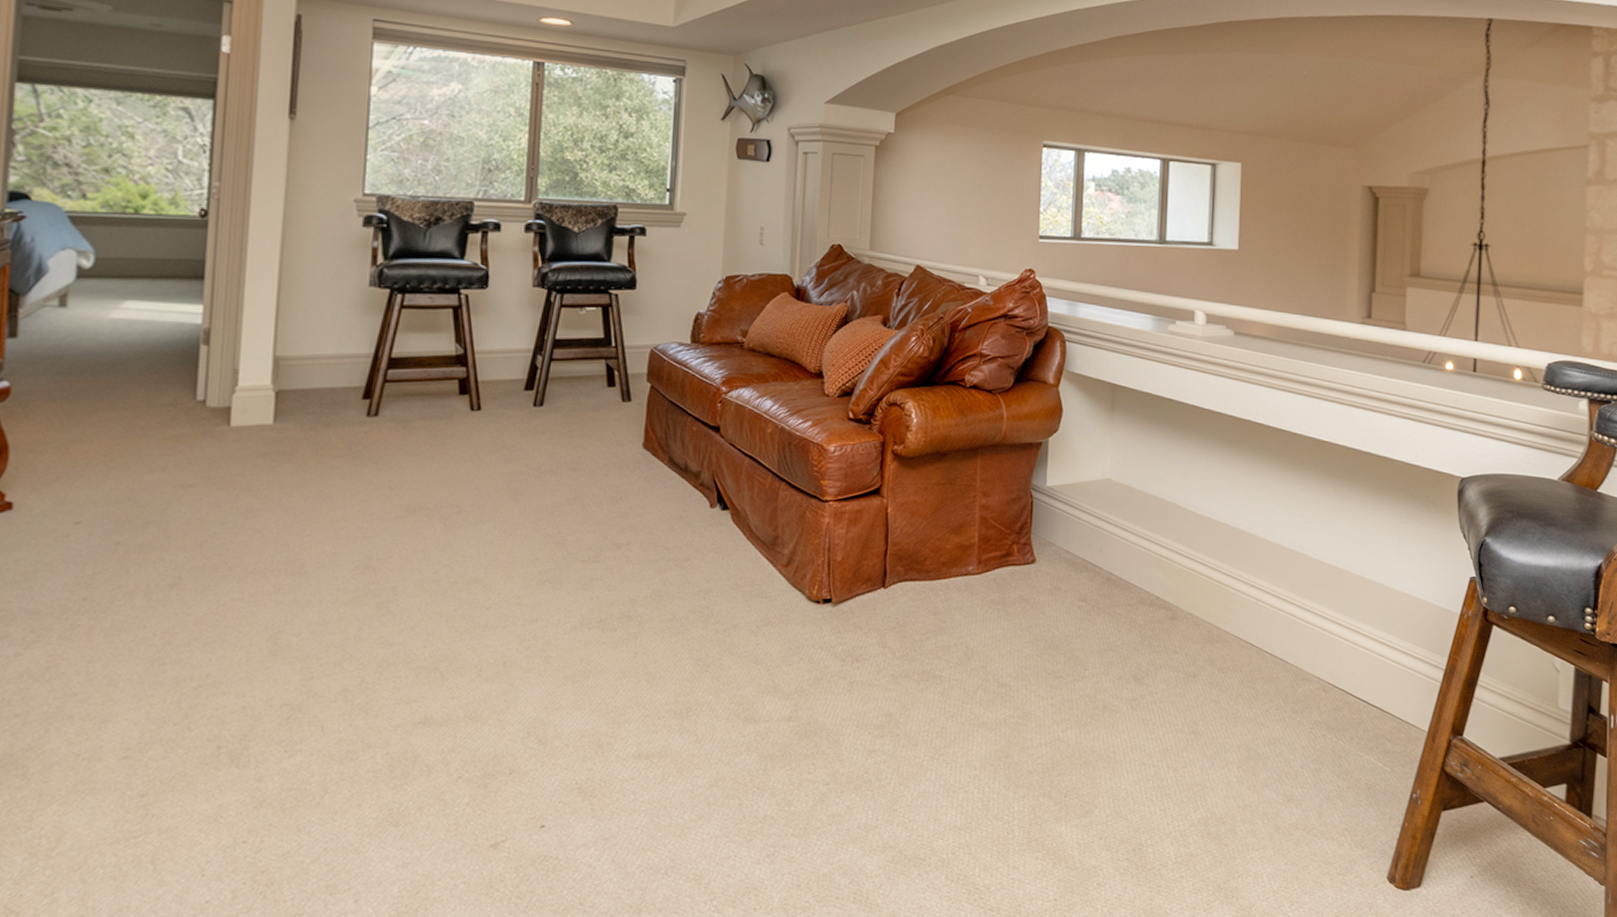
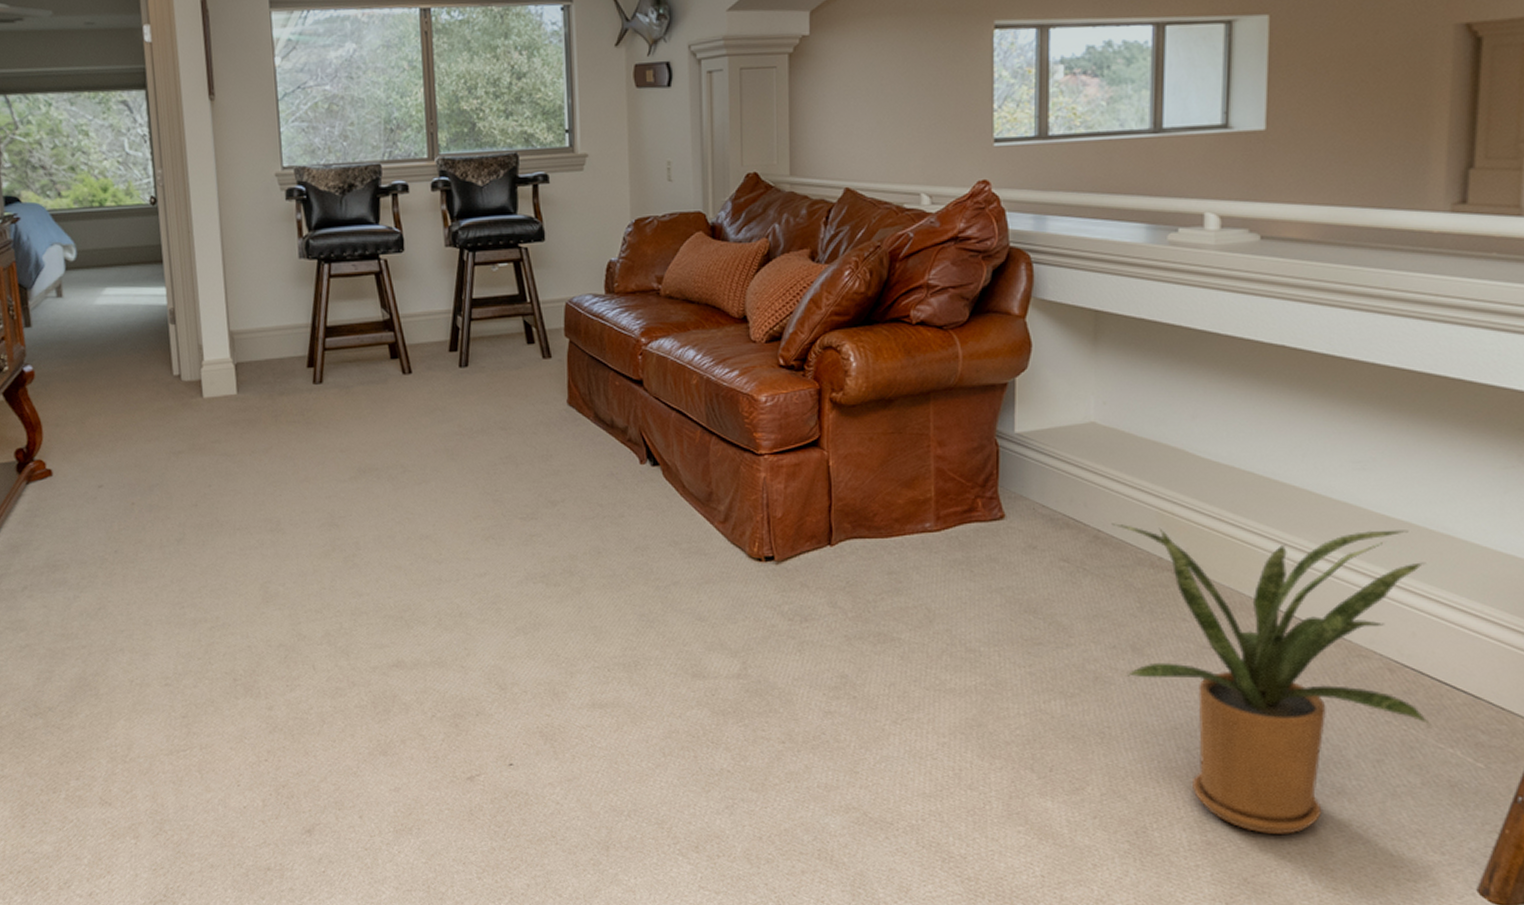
house plant: none [1121,567,1354,842] -> present [1111,523,1432,834]

